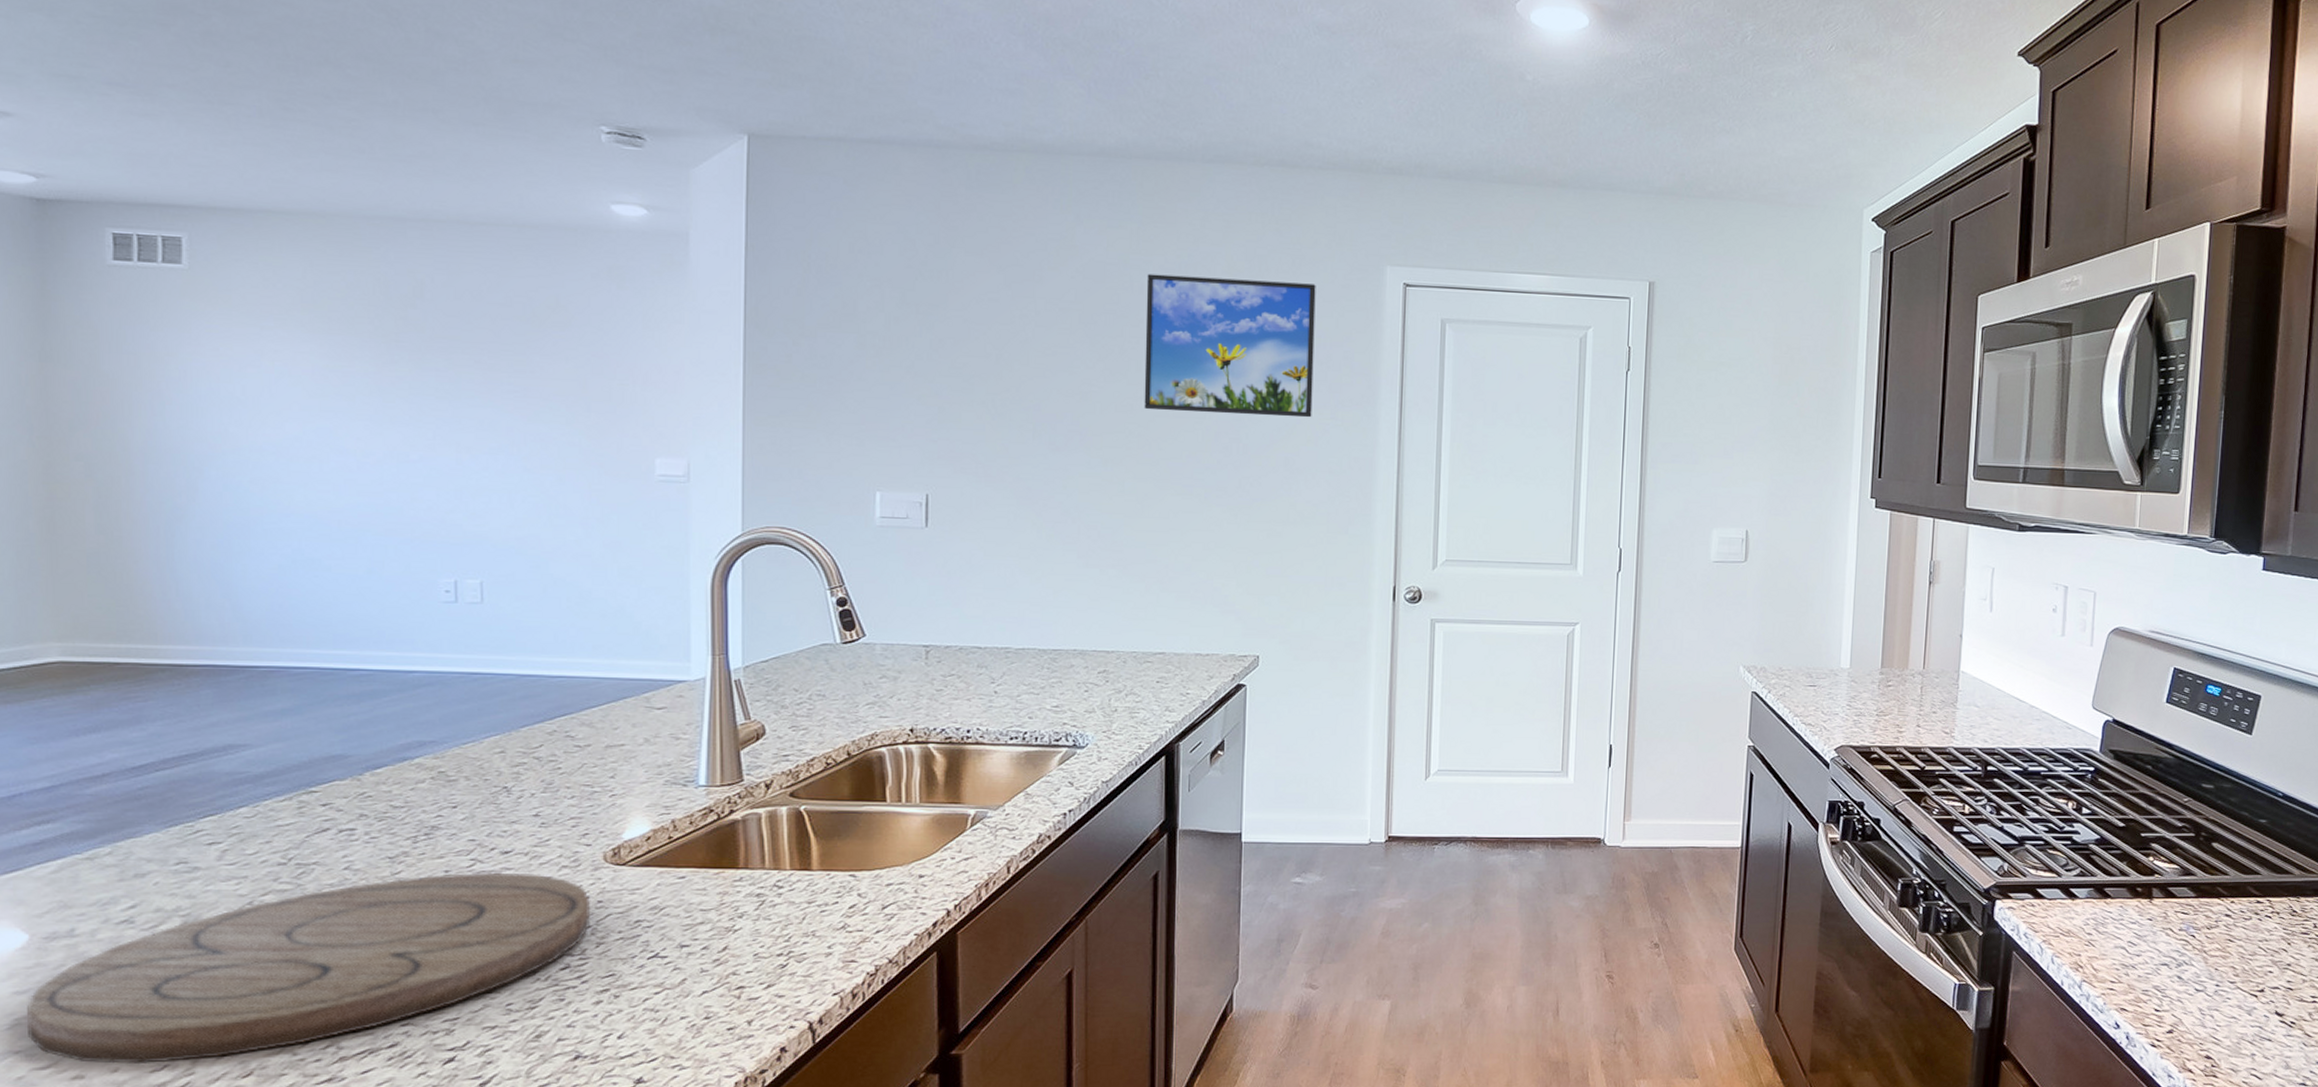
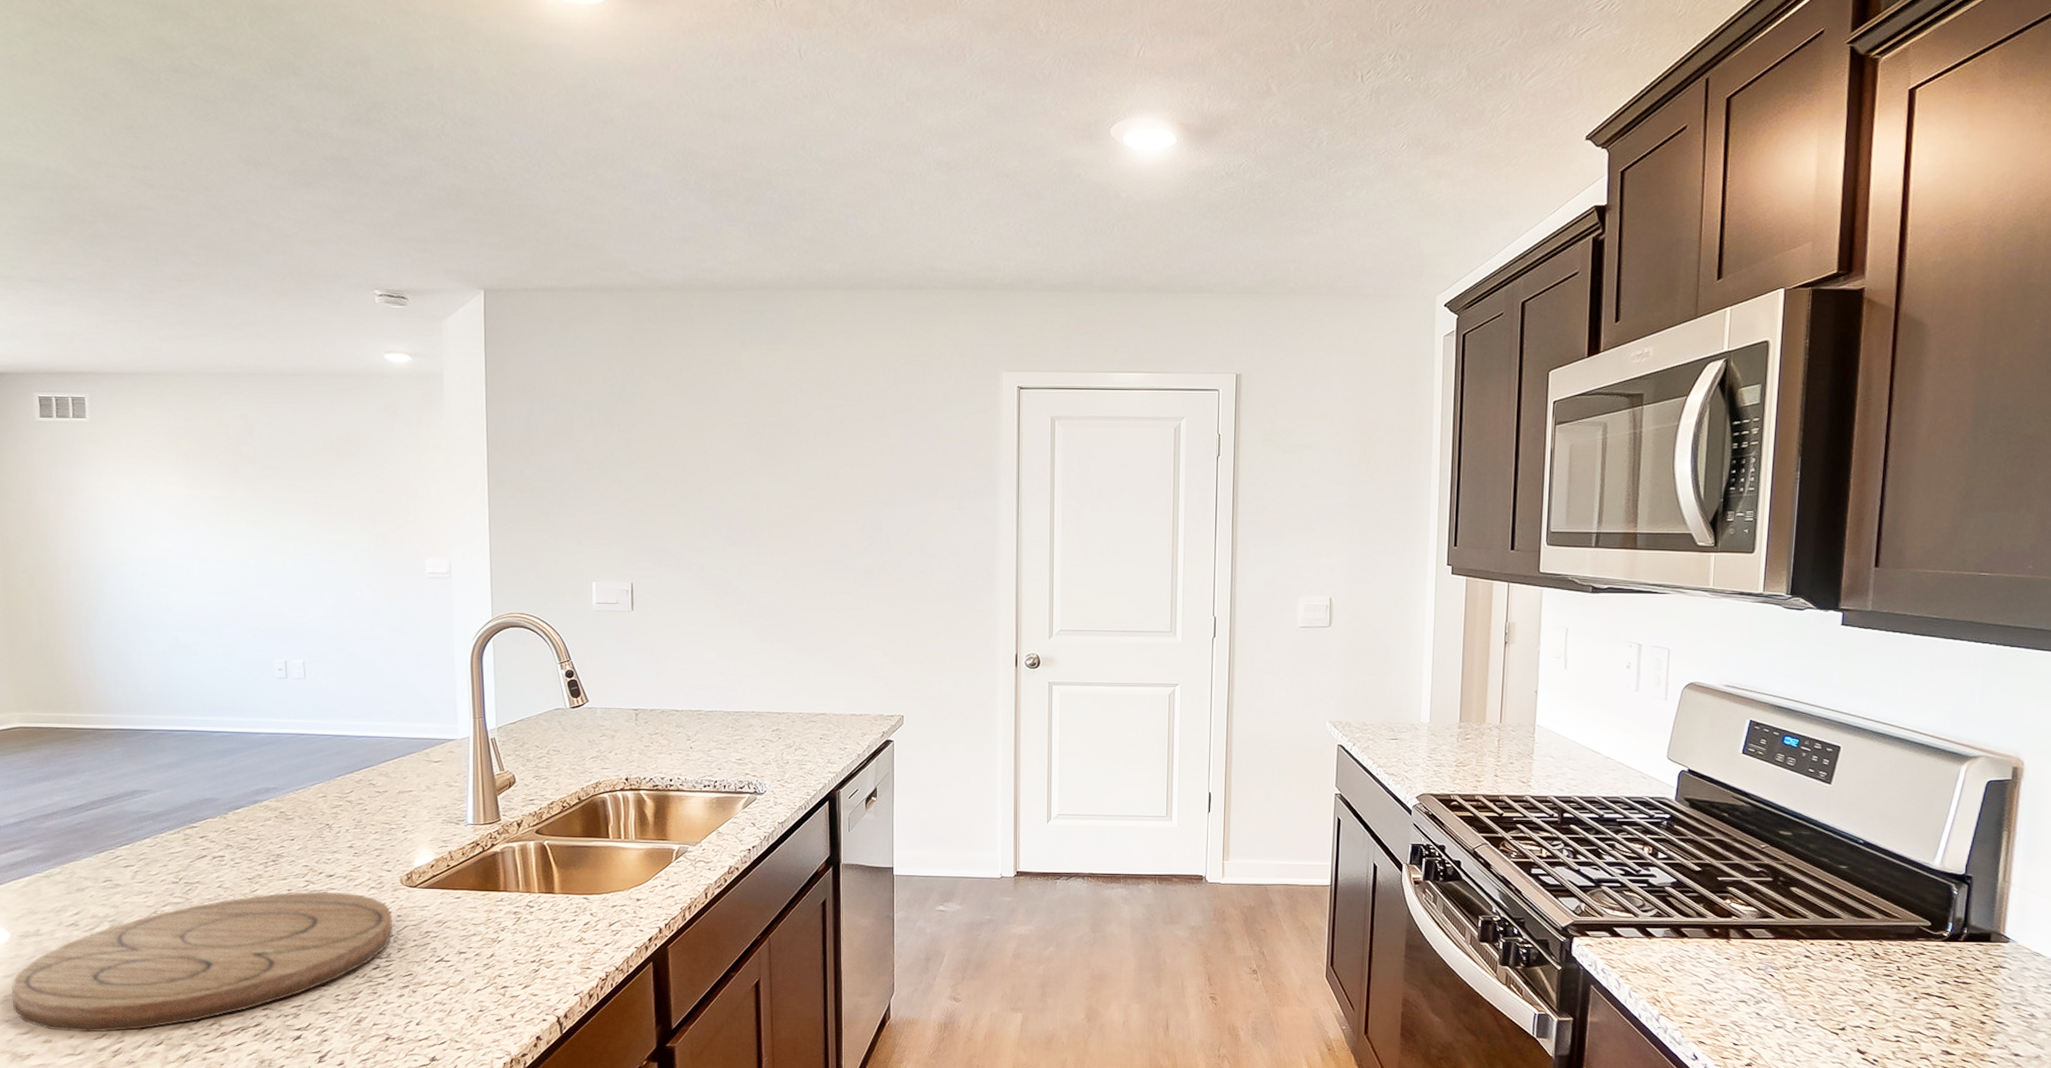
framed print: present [1144,274,1316,418] -> none [801,389,943,509]

